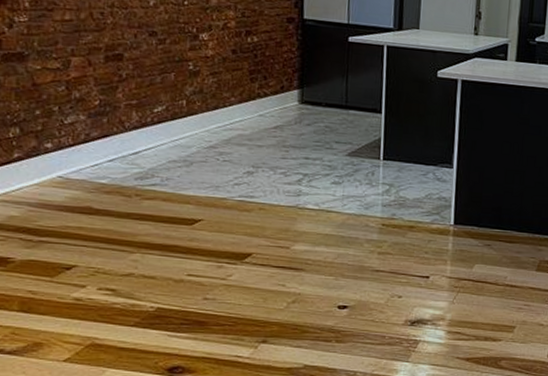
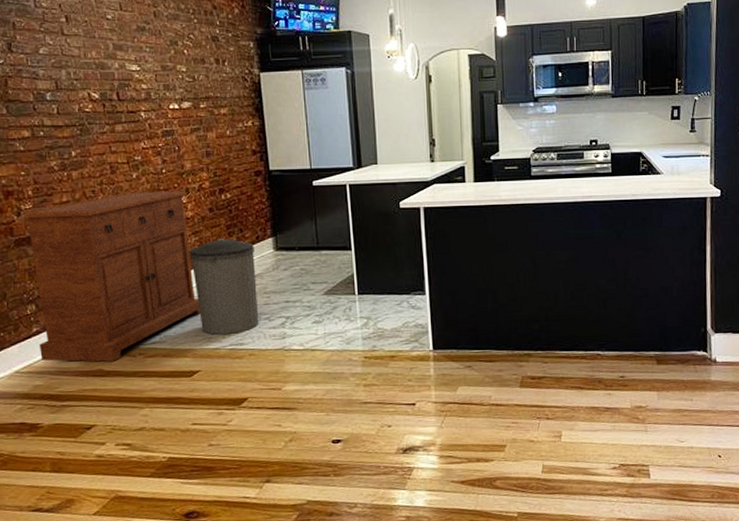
sideboard: none [16,20,211,200] -> present [23,190,200,362]
trash can: none [204,82,277,185] -> present [189,238,259,335]

